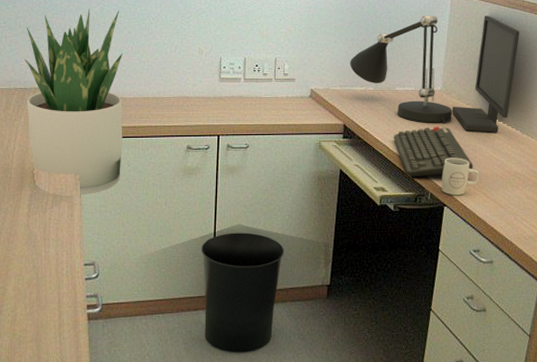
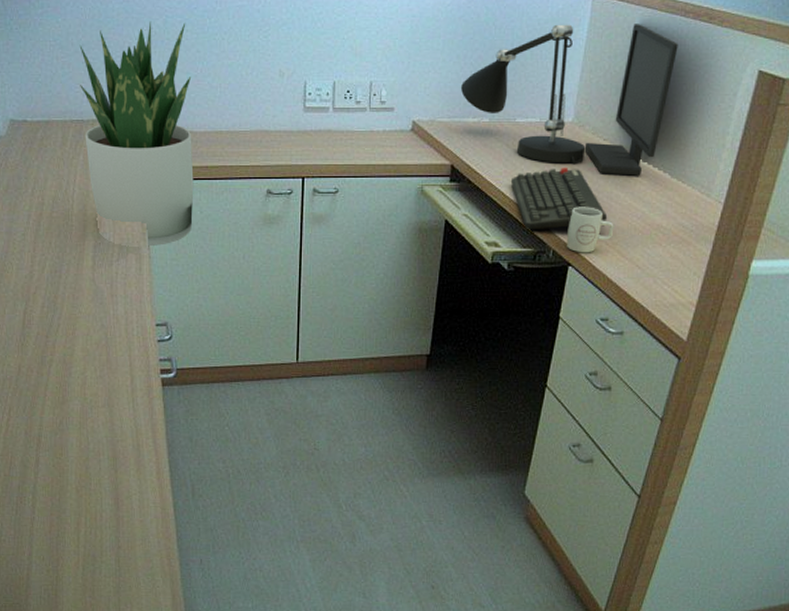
waste bin: present [201,232,284,353] -> none [284,292,378,427]

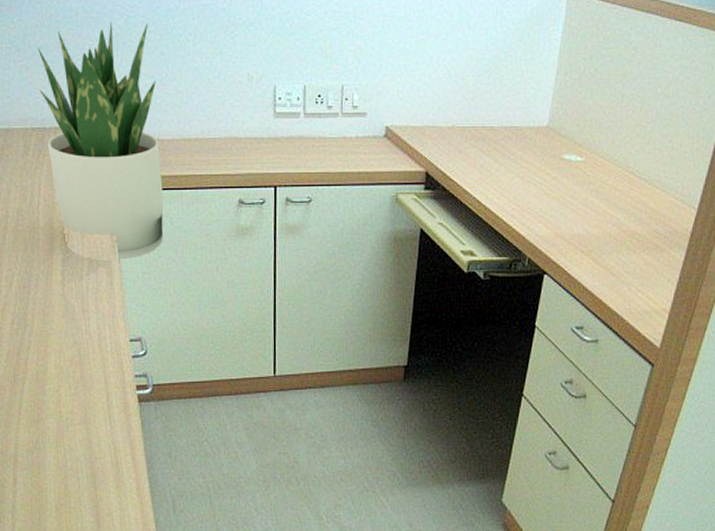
desk lamp: present [461,24,586,165] -> none [435,24,561,171]
computer keyboard: present [510,167,608,230] -> none [485,174,583,239]
mug: present [567,206,614,253] -> none [542,214,589,261]
computer monitor: present [584,24,678,176] -> none [559,23,654,182]

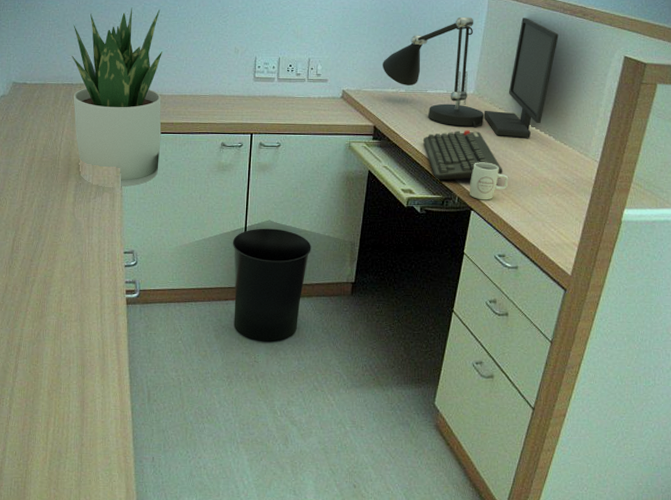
waste bin: none [259,304,355,440] -> present [232,228,311,342]
desk lamp: none [435,24,561,171] -> present [383,16,485,128]
computer keyboard: none [485,174,583,239] -> present [422,130,503,181]
mug: none [542,214,589,261] -> present [470,162,509,200]
computer monitor: none [559,23,654,182] -> present [483,18,559,138]

